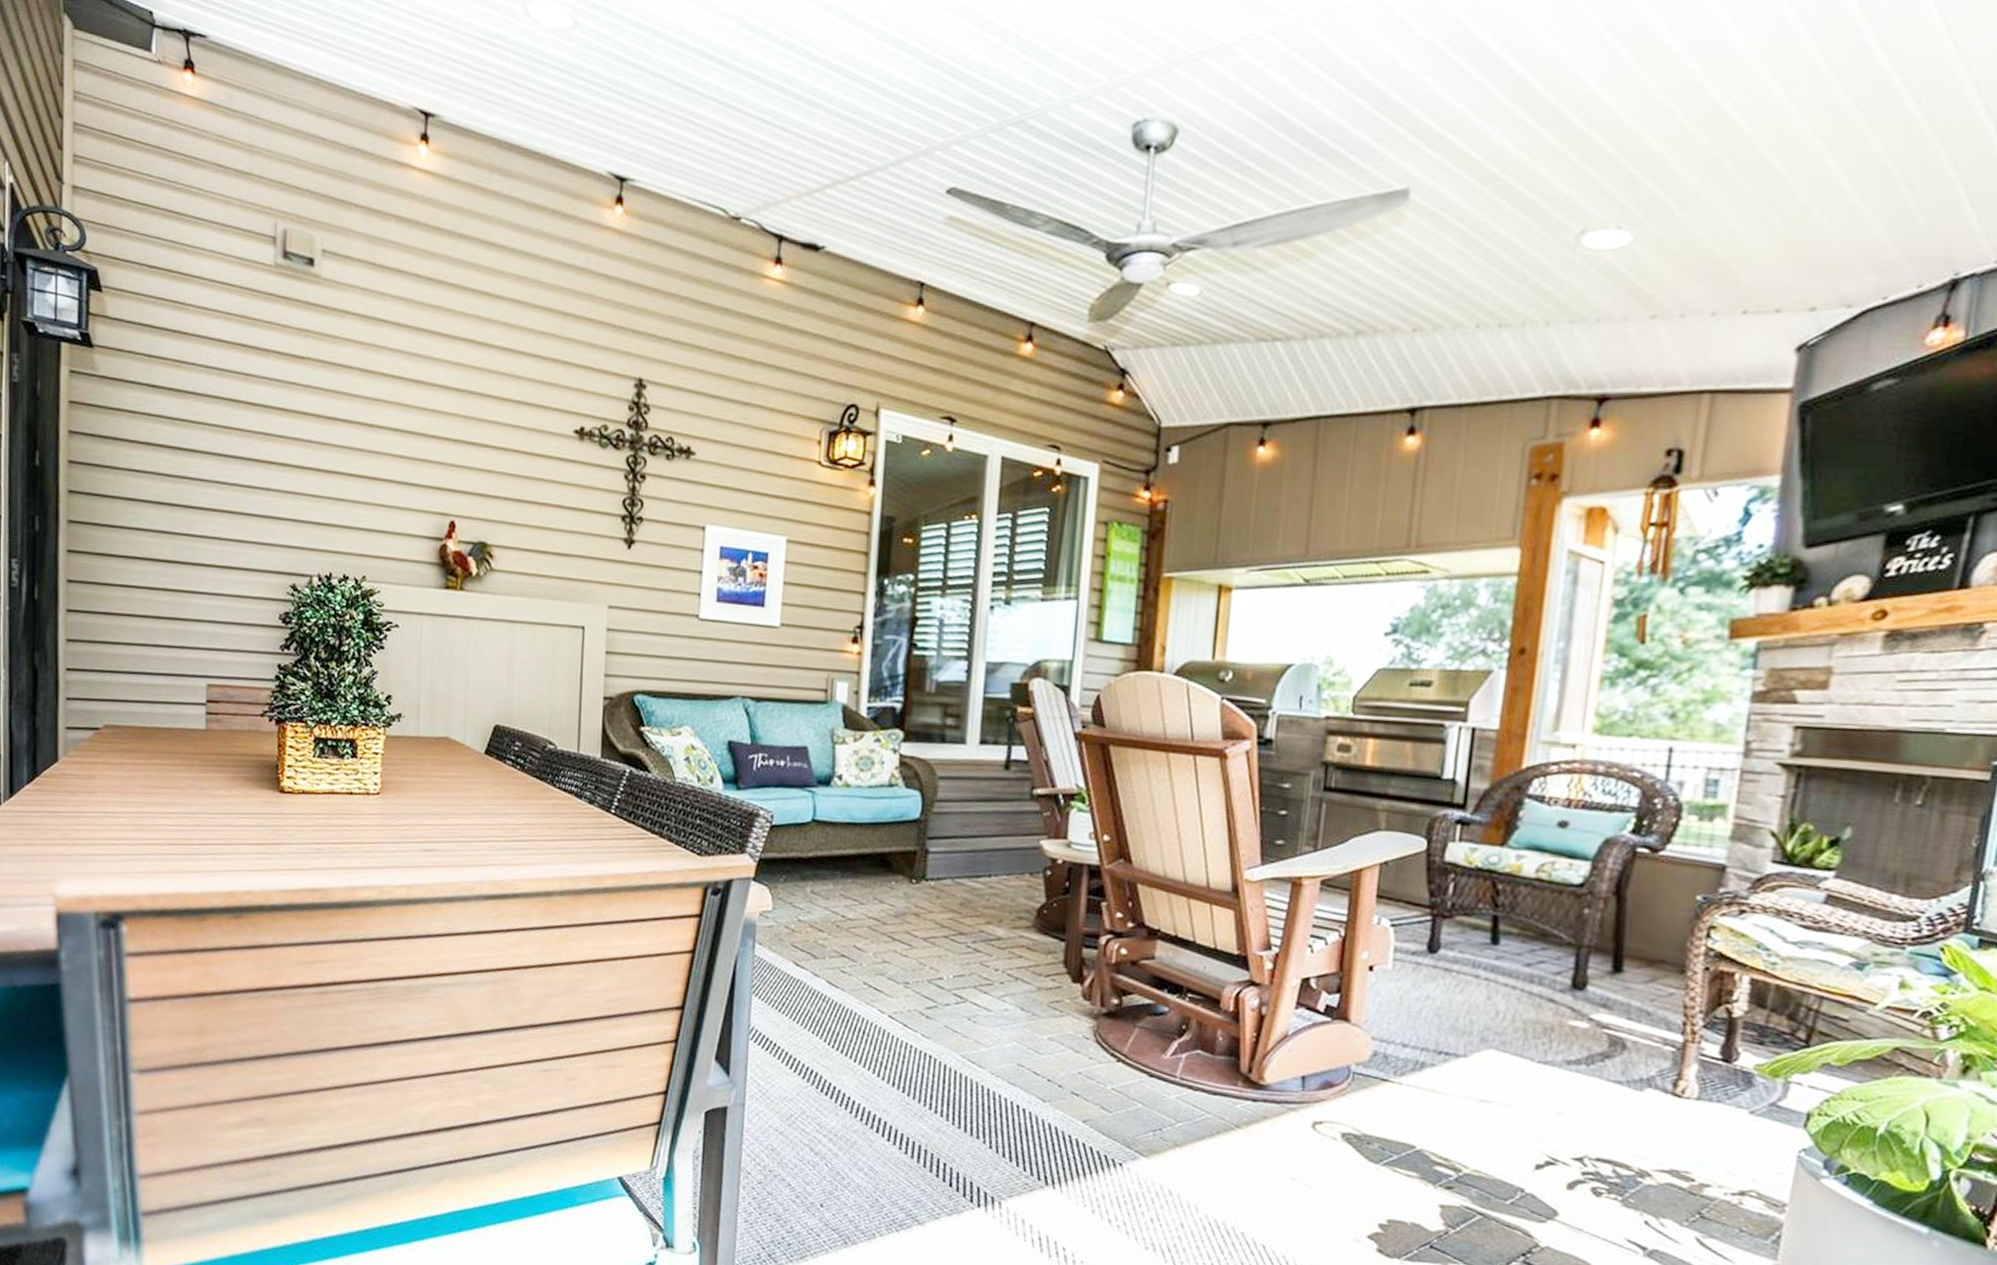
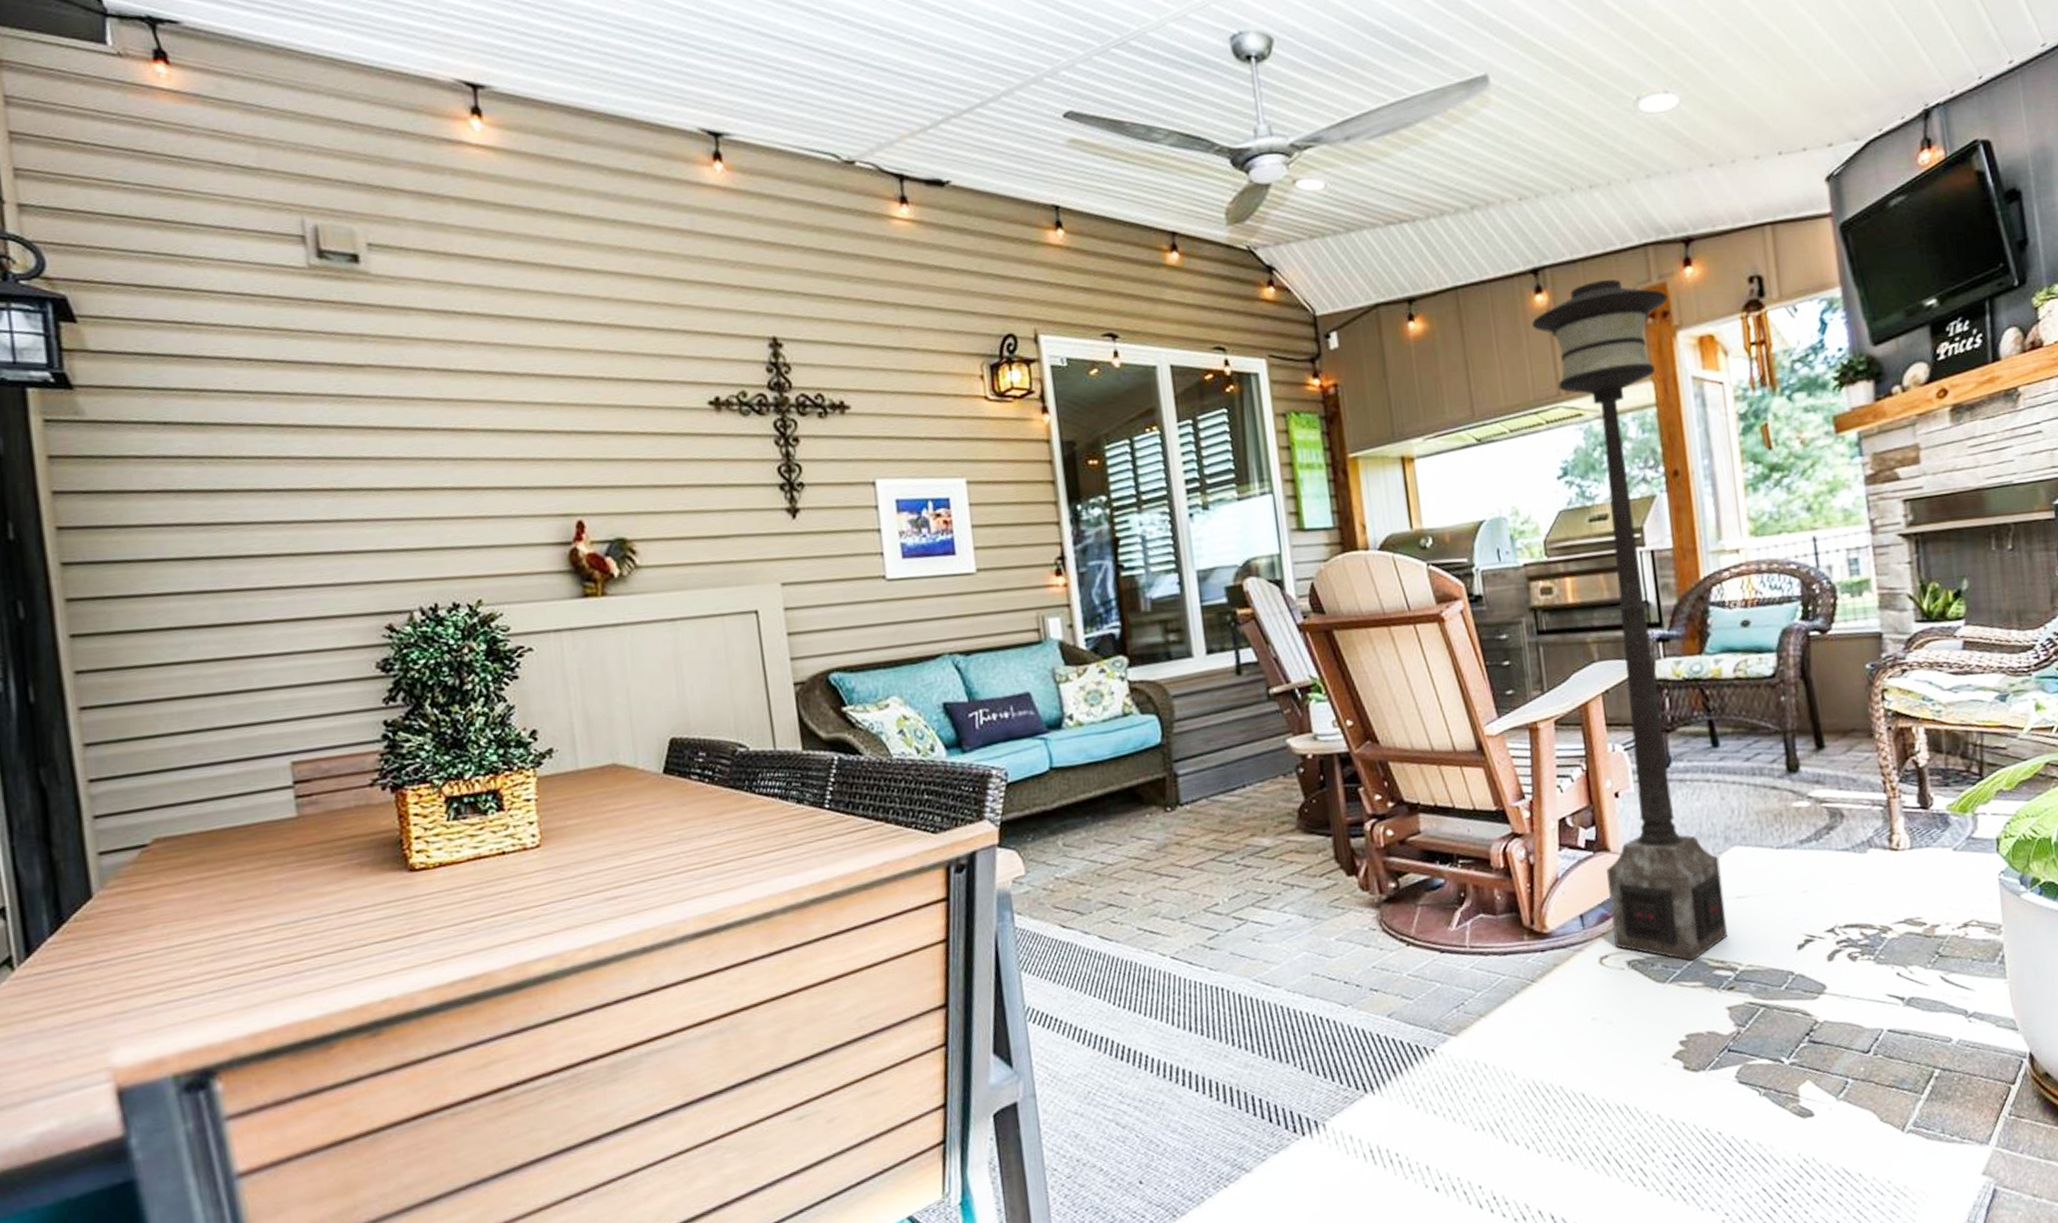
floor lamp: none [1333,430,1562,1151] -> present [1531,279,1729,961]

